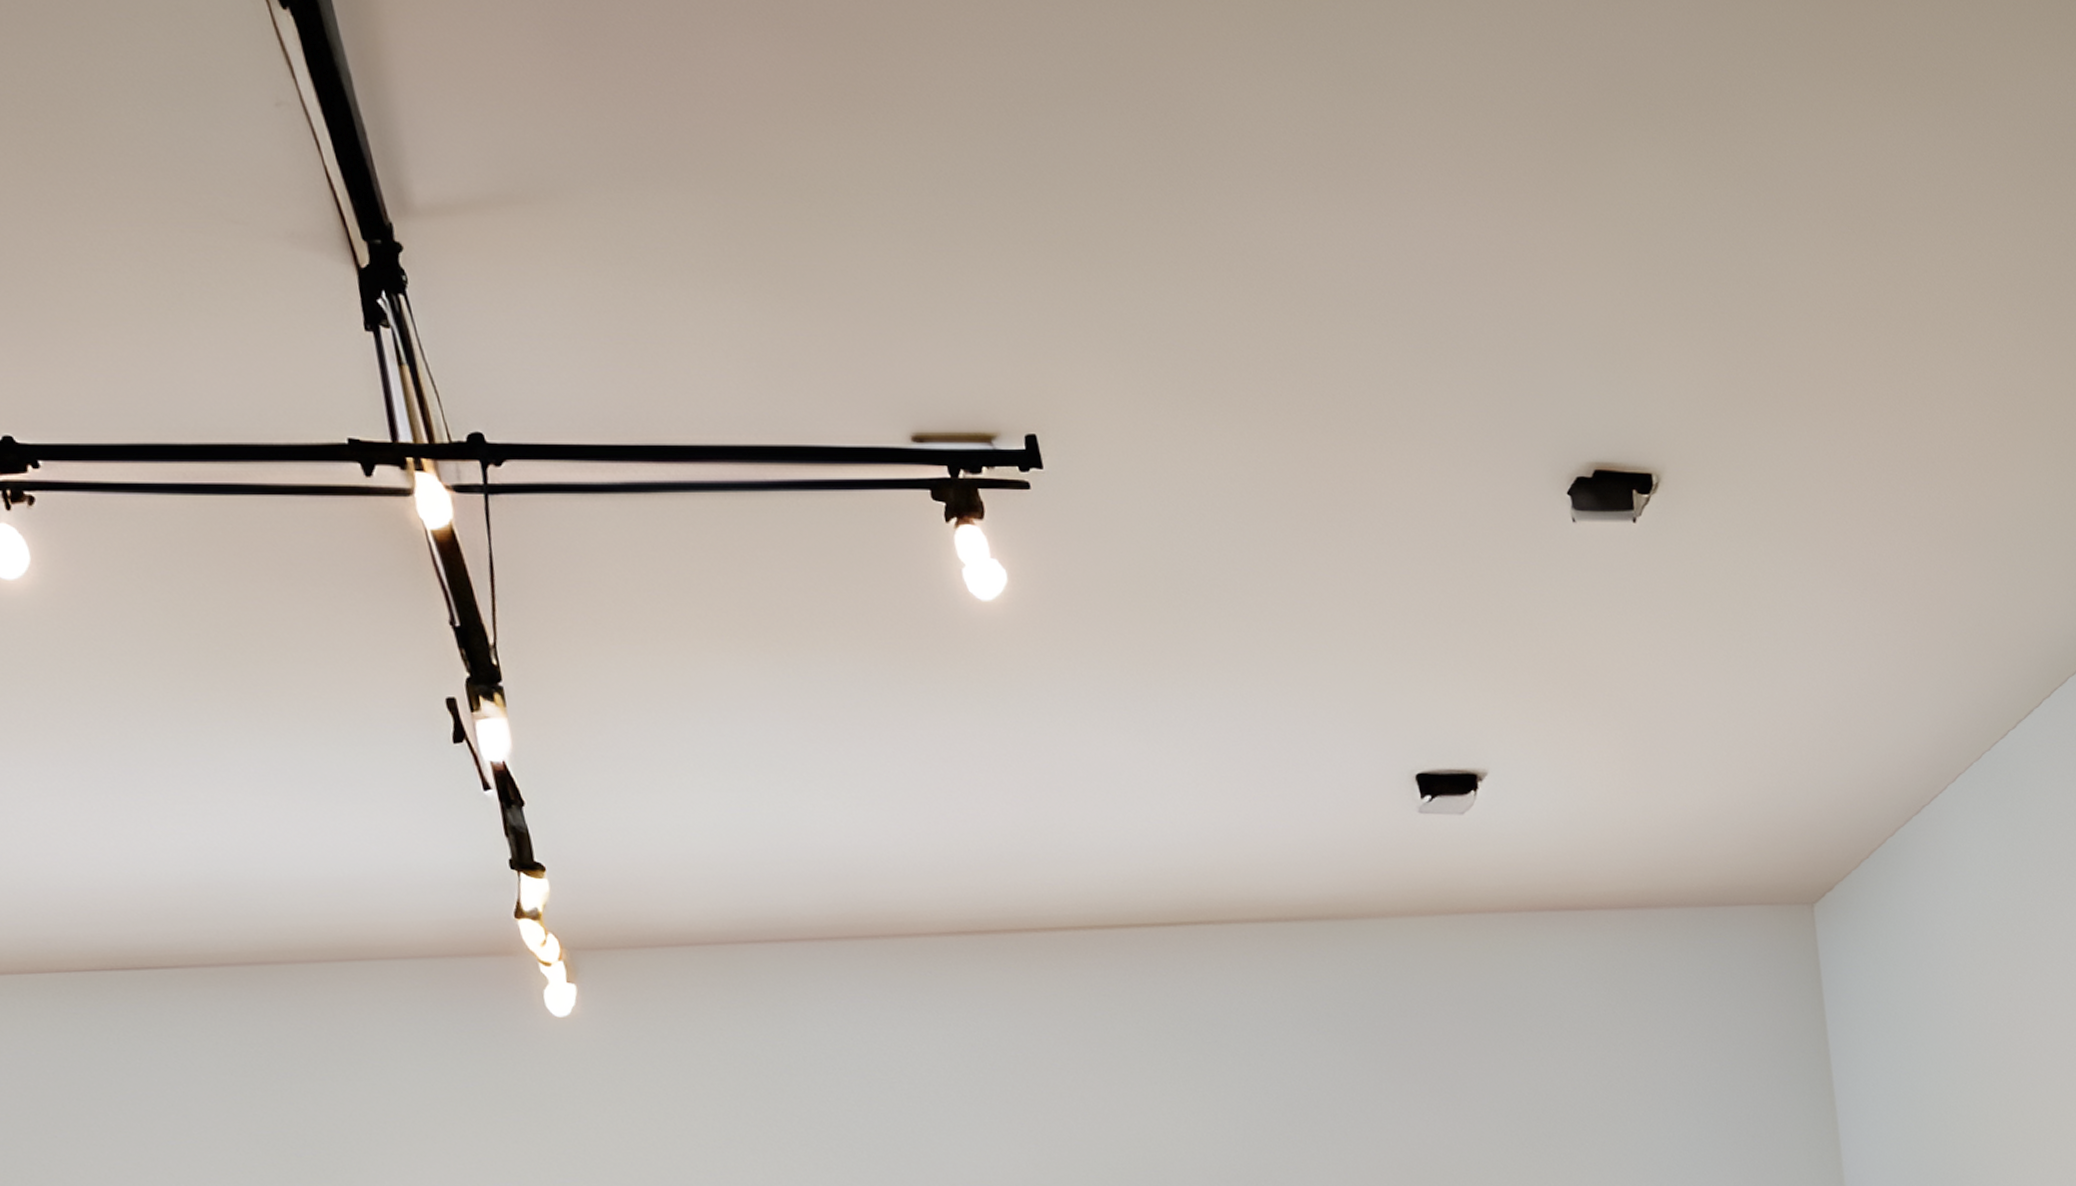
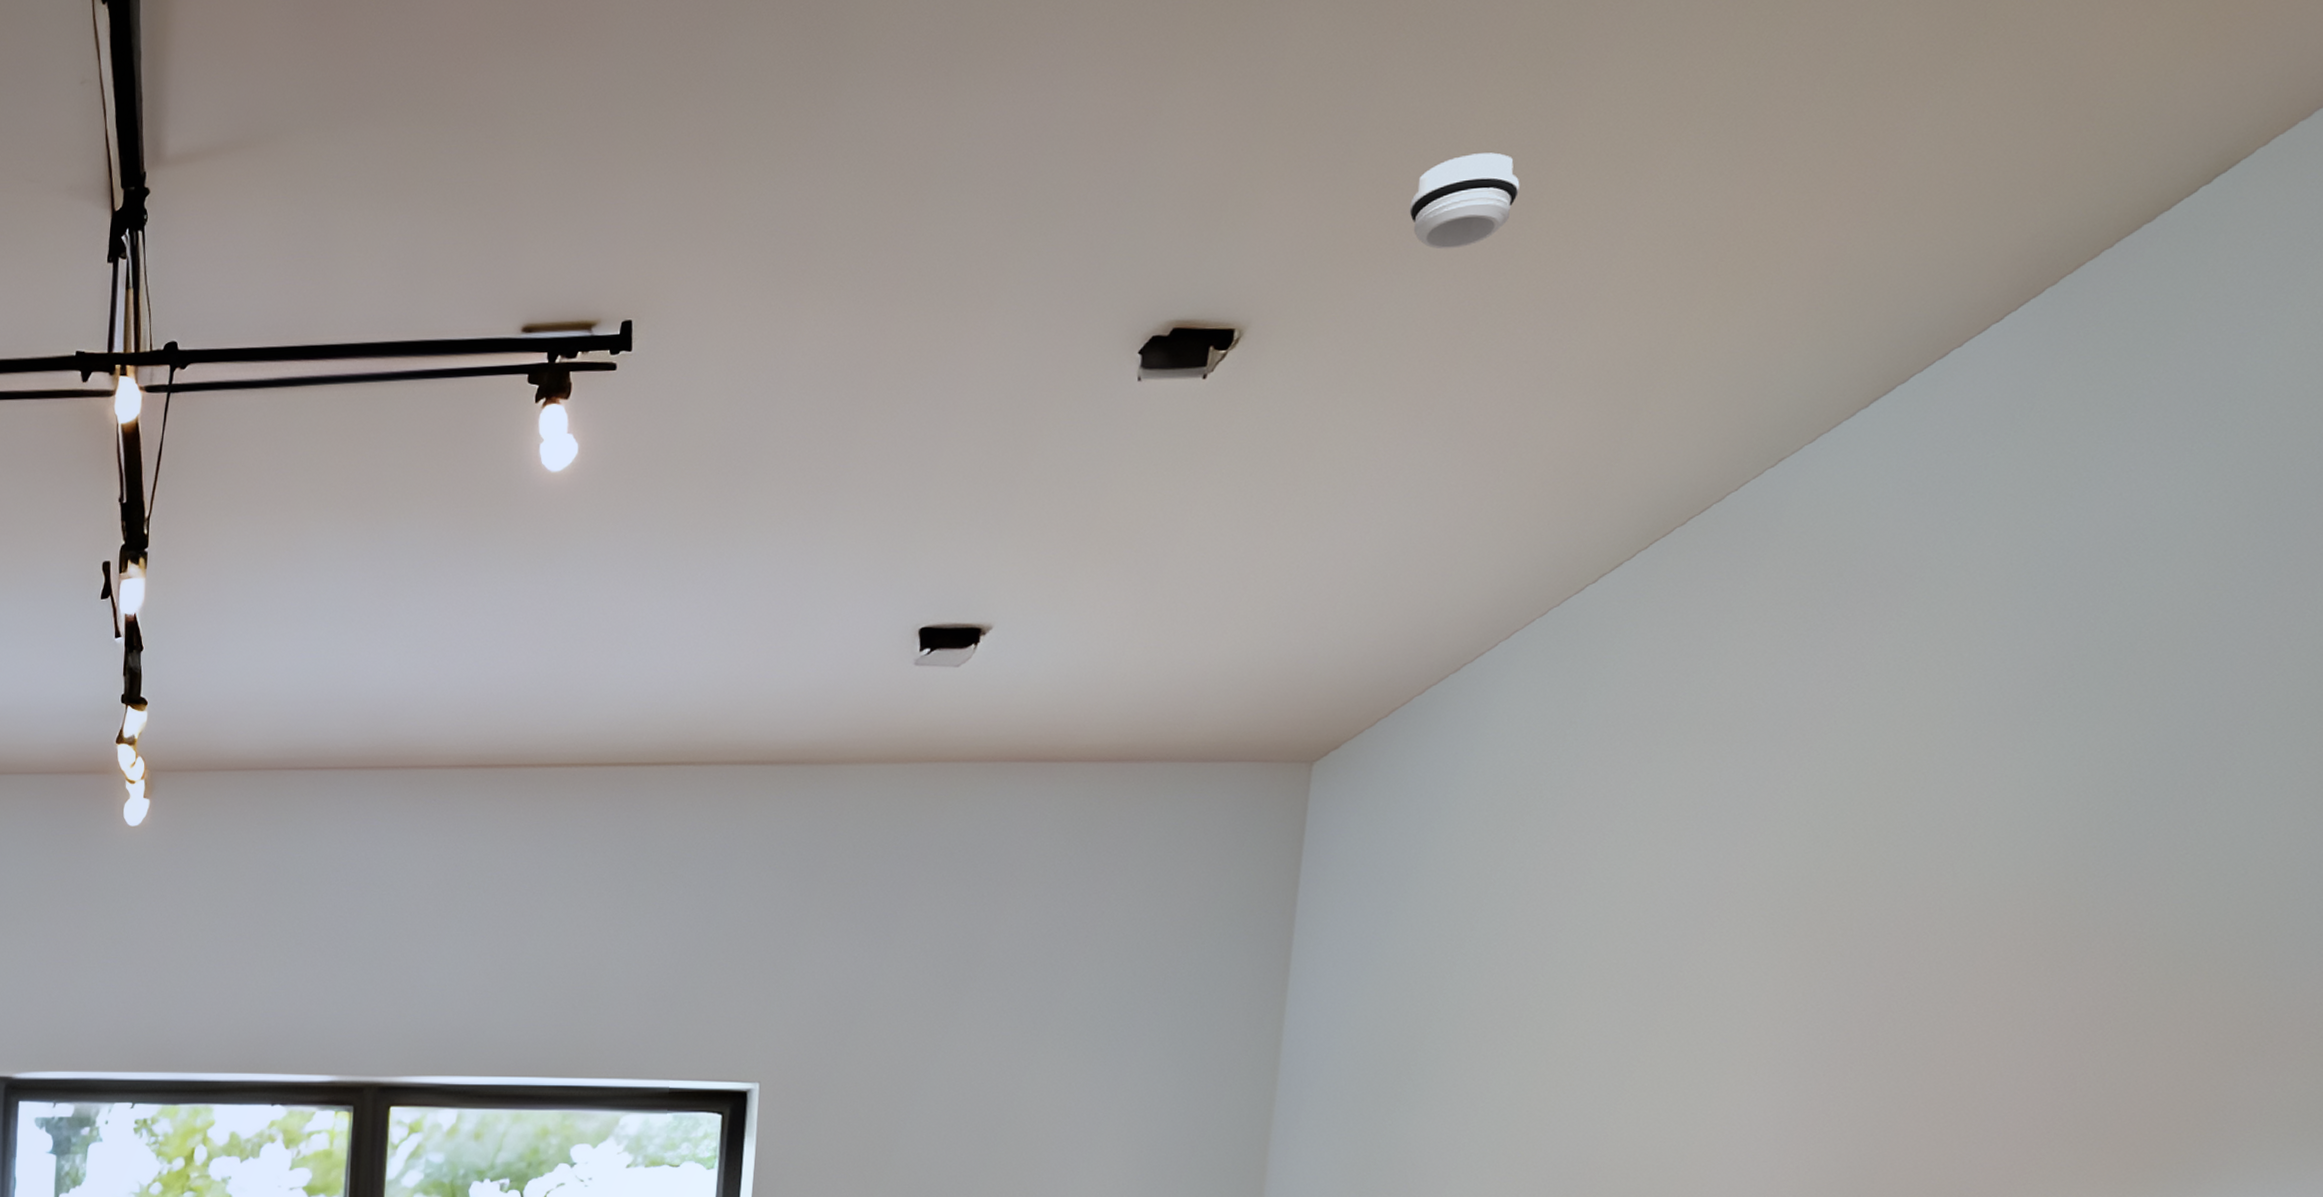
smoke detector: none [1782,313,1874,405] -> present [1409,152,1520,250]

